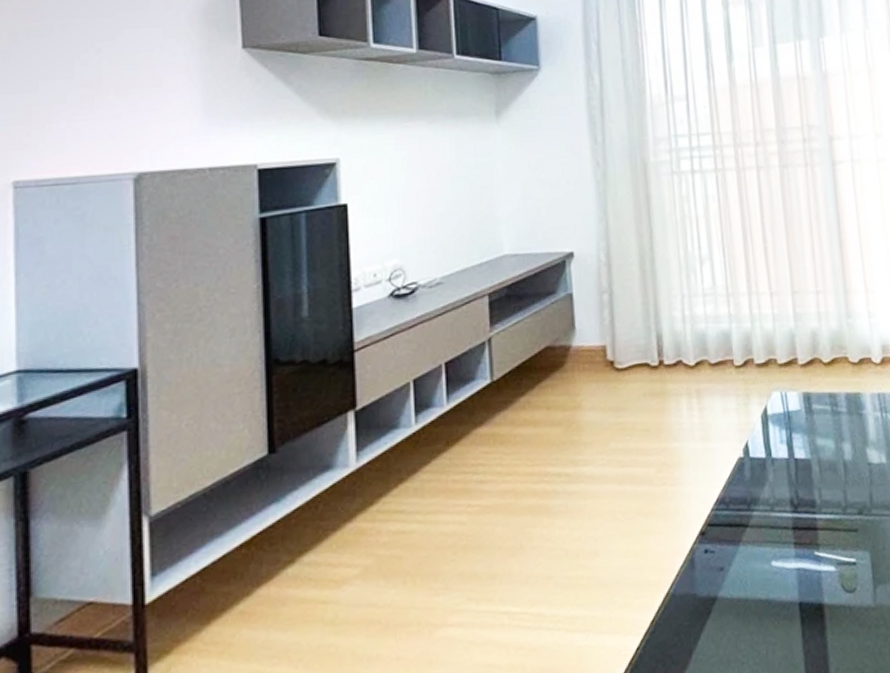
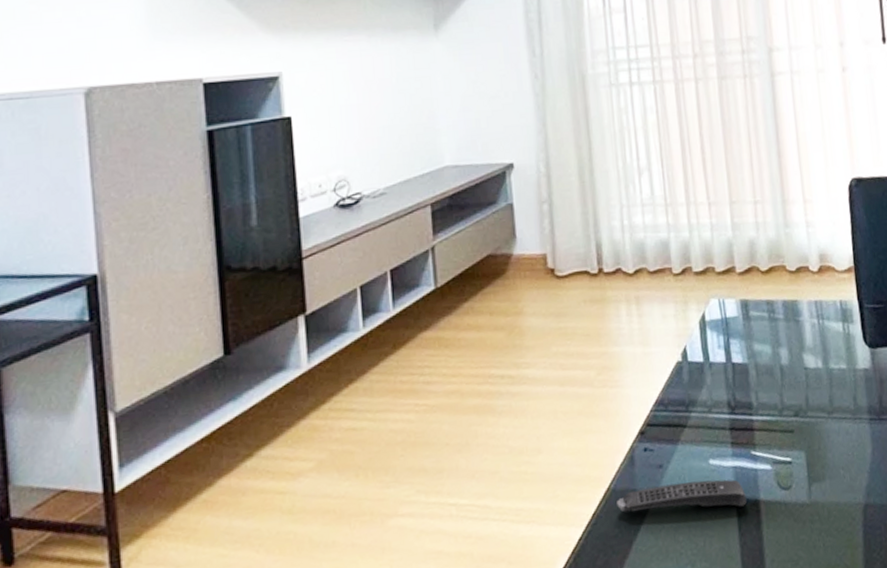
remote control: none [676,582,810,619] -> present [617,479,746,512]

